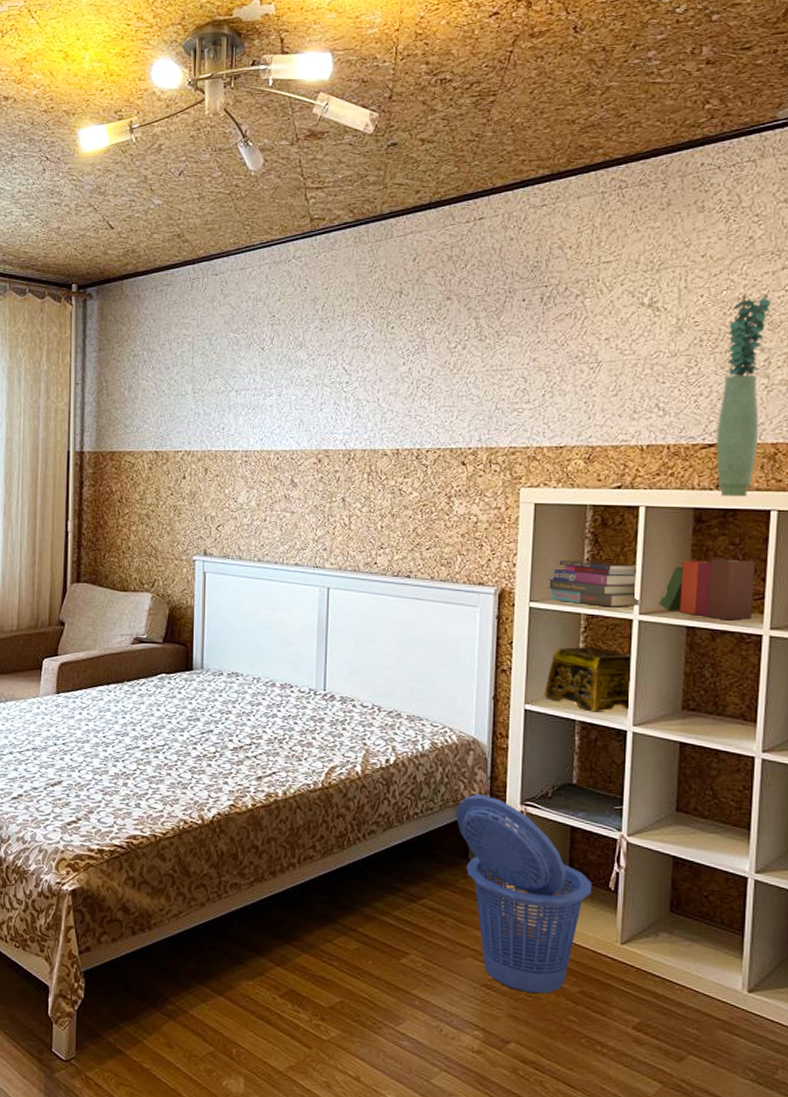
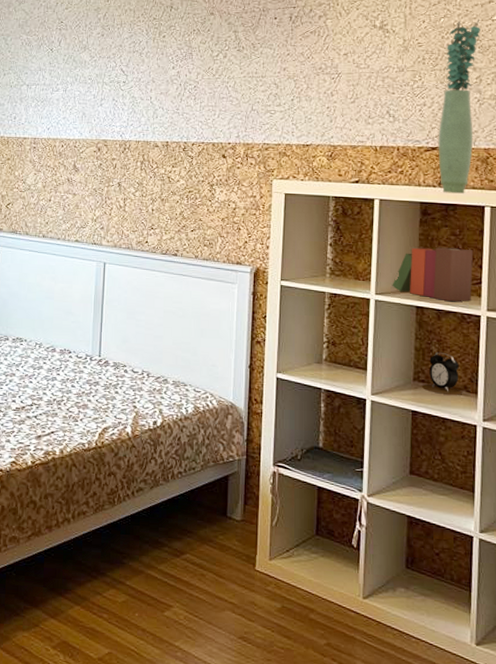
laundry basket: present [455,793,593,994] -> none [215,455,337,646]
decorative box: present [543,646,632,712] -> none [292,322,370,382]
books: present [547,559,640,607] -> none [296,244,376,288]
alarm clock: none [692,676,738,724] -> present [422,352,462,395]

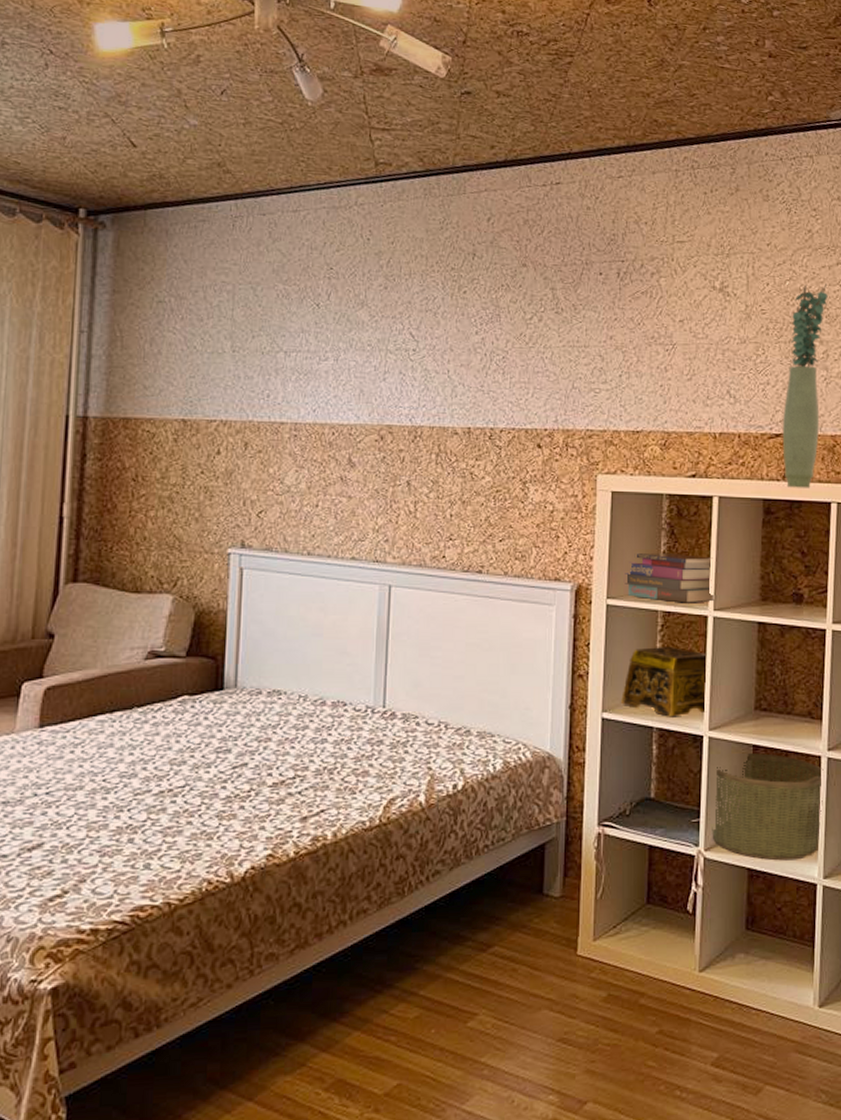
decorative box: none [292,322,370,382] -> present [620,646,707,717]
books: none [296,244,376,288] -> present [625,552,715,603]
basket: none [374,417,479,513] -> present [712,753,824,861]
books: present [392,247,474,302] -> none [732,552,819,615]
alarm clock: present [422,352,462,395] -> none [764,674,806,723]

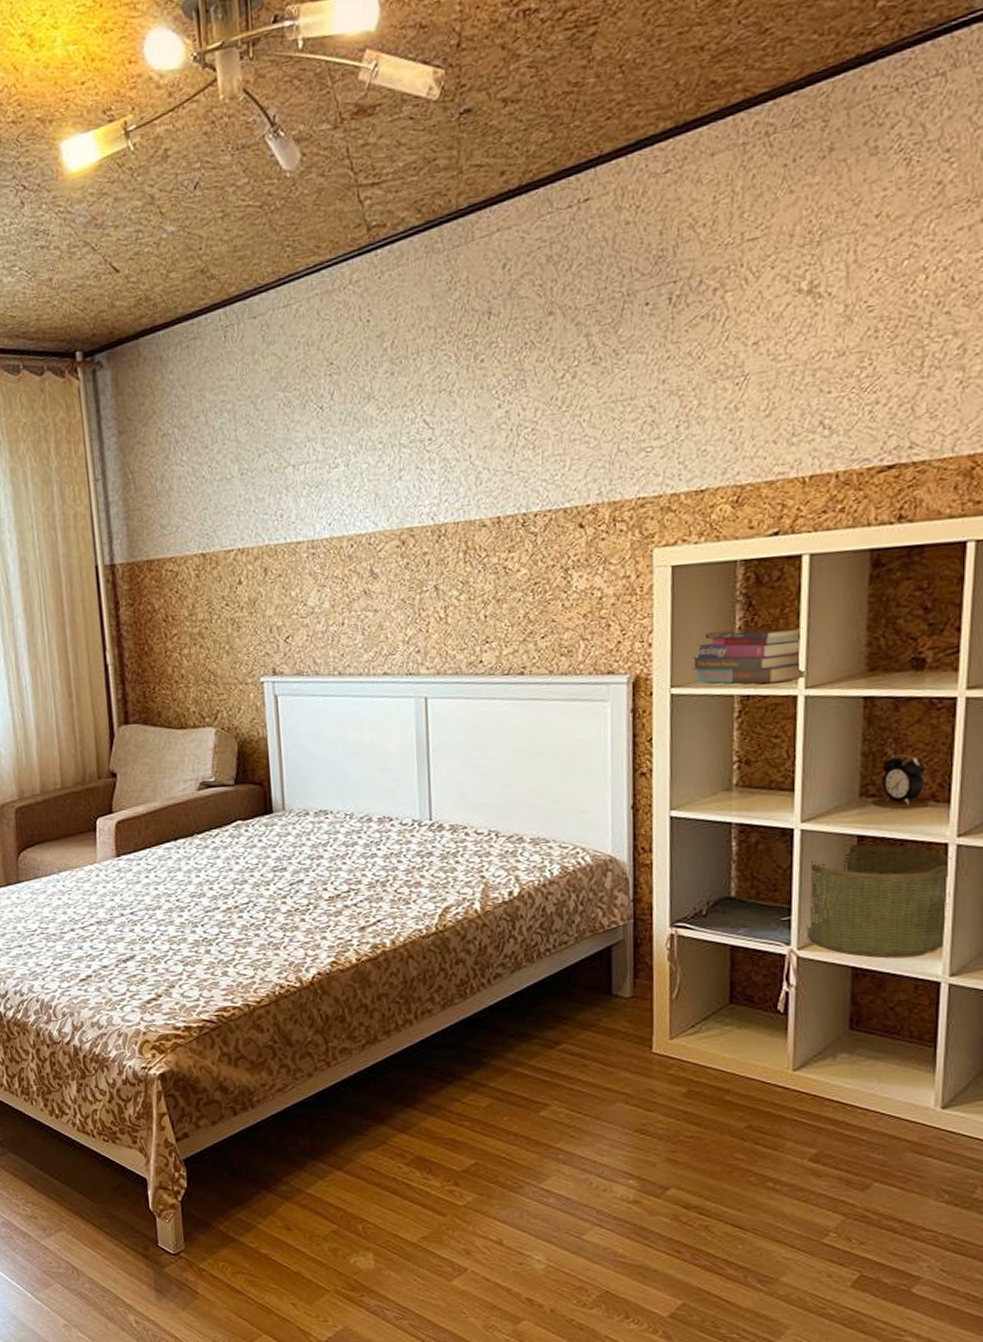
decorative box: present [620,646,707,717] -> none [691,733,798,811]
alarm clock: none [764,674,806,723] -> present [872,753,928,809]
vase: present [782,283,828,488] -> none [897,251,966,531]

